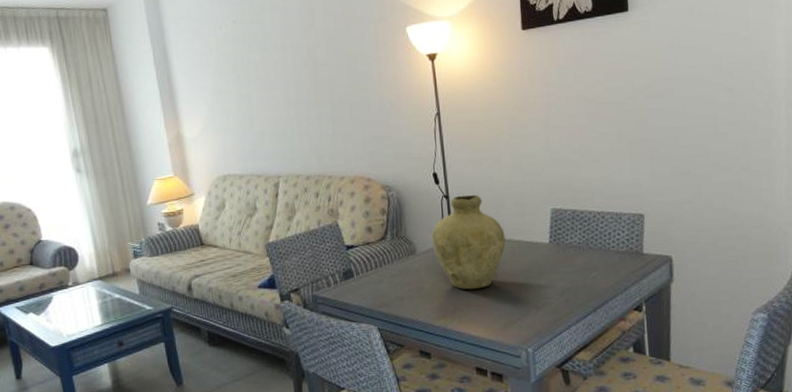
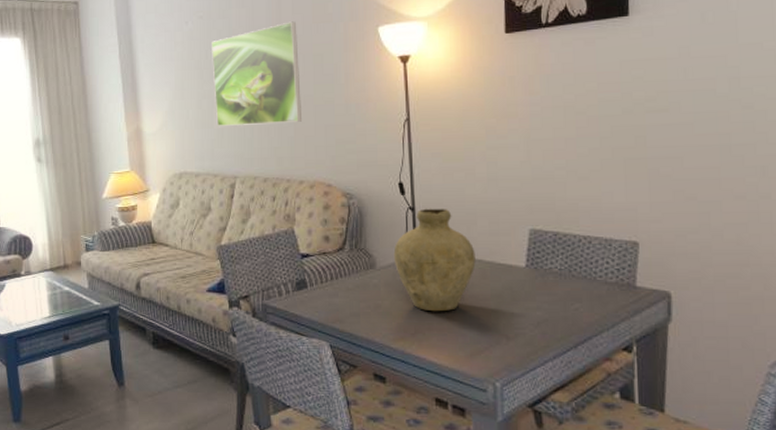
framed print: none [247,23,339,128] -> present [212,21,301,126]

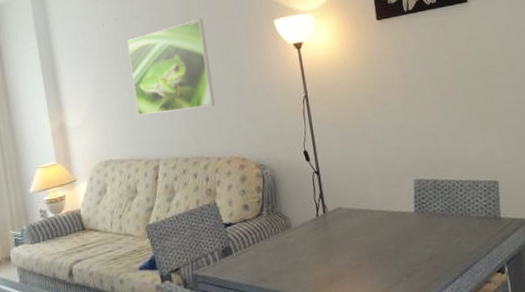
vase: present [393,208,476,312] -> none [305,169,375,261]

